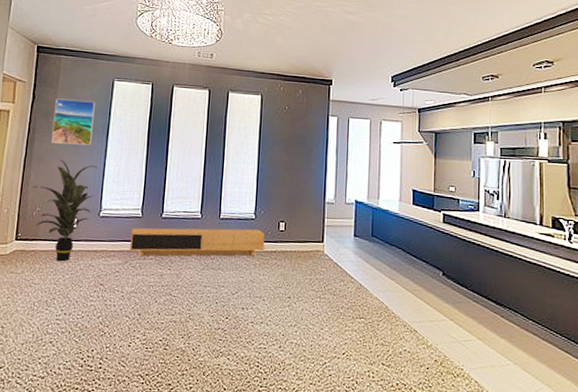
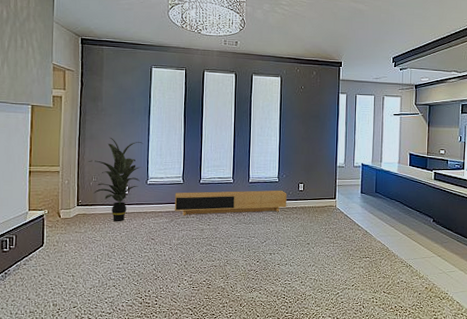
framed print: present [51,98,95,145] -> none [100,84,137,125]

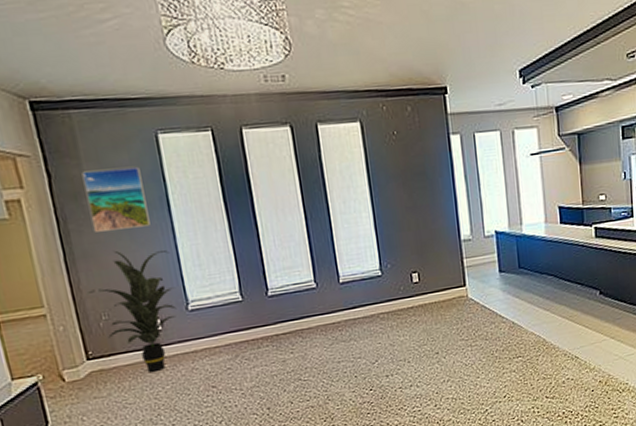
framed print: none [100,84,137,125] -> present [81,166,150,232]
media console: present [174,190,287,215] -> none [233,286,399,346]

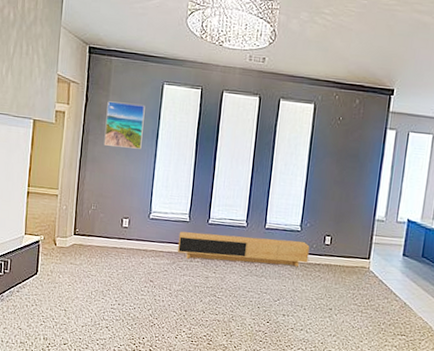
indoor plant: present [88,250,177,373] -> none [88,161,149,258]
media console: none [233,286,399,346] -> present [177,231,310,267]

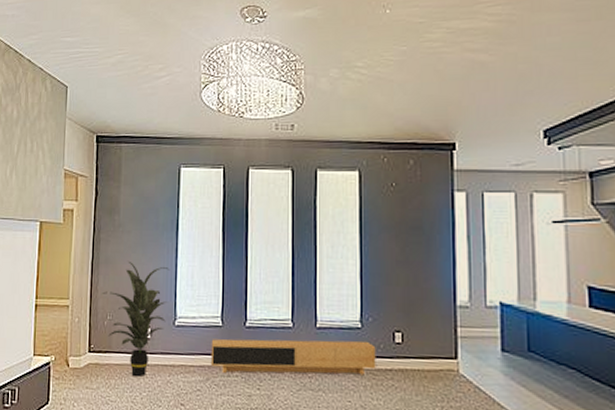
indoor plant: none [88,161,149,258] -> present [102,260,170,378]
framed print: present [103,101,145,149] -> none [117,192,161,244]

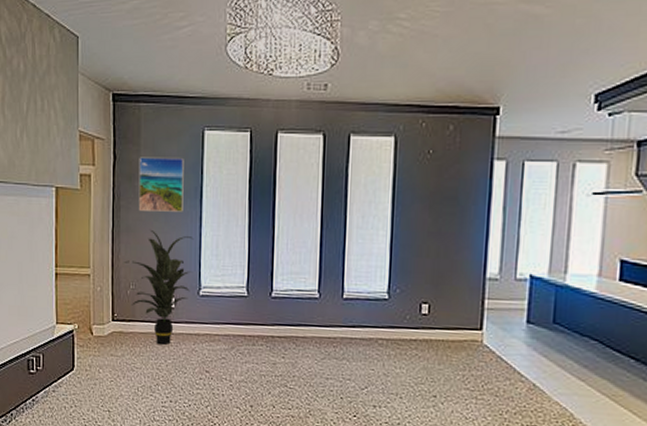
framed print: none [117,192,161,244] -> present [138,157,184,212]
media console: present [210,338,376,375] -> none [235,308,402,345]

